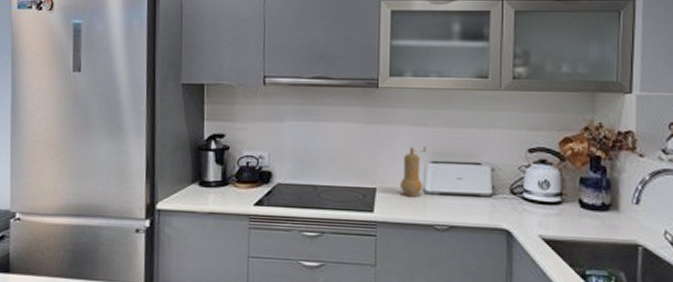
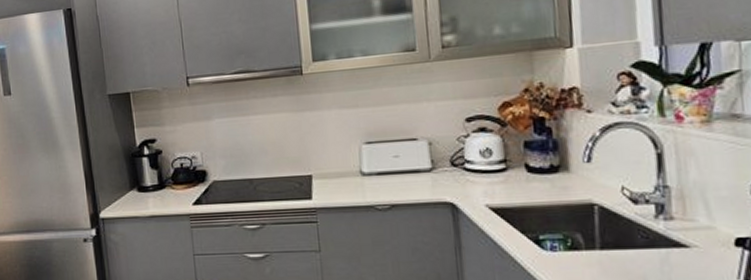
pepper mill: present [400,146,427,197] -> none [336,128,360,180]

